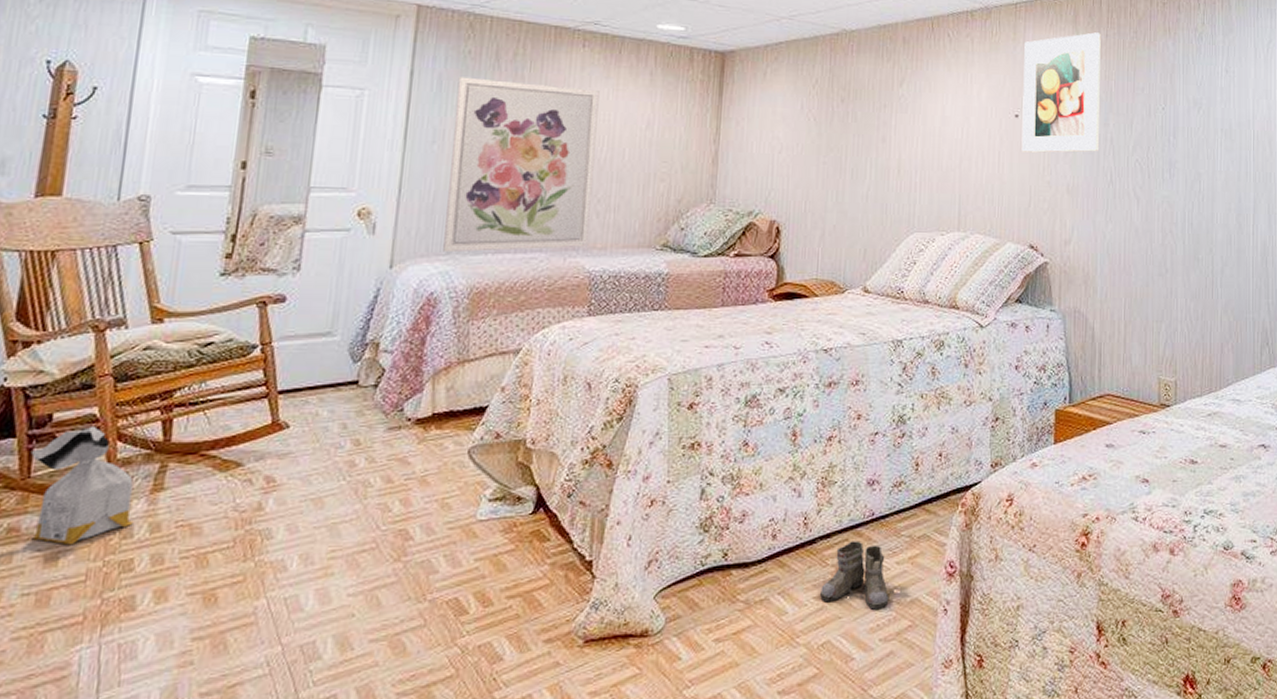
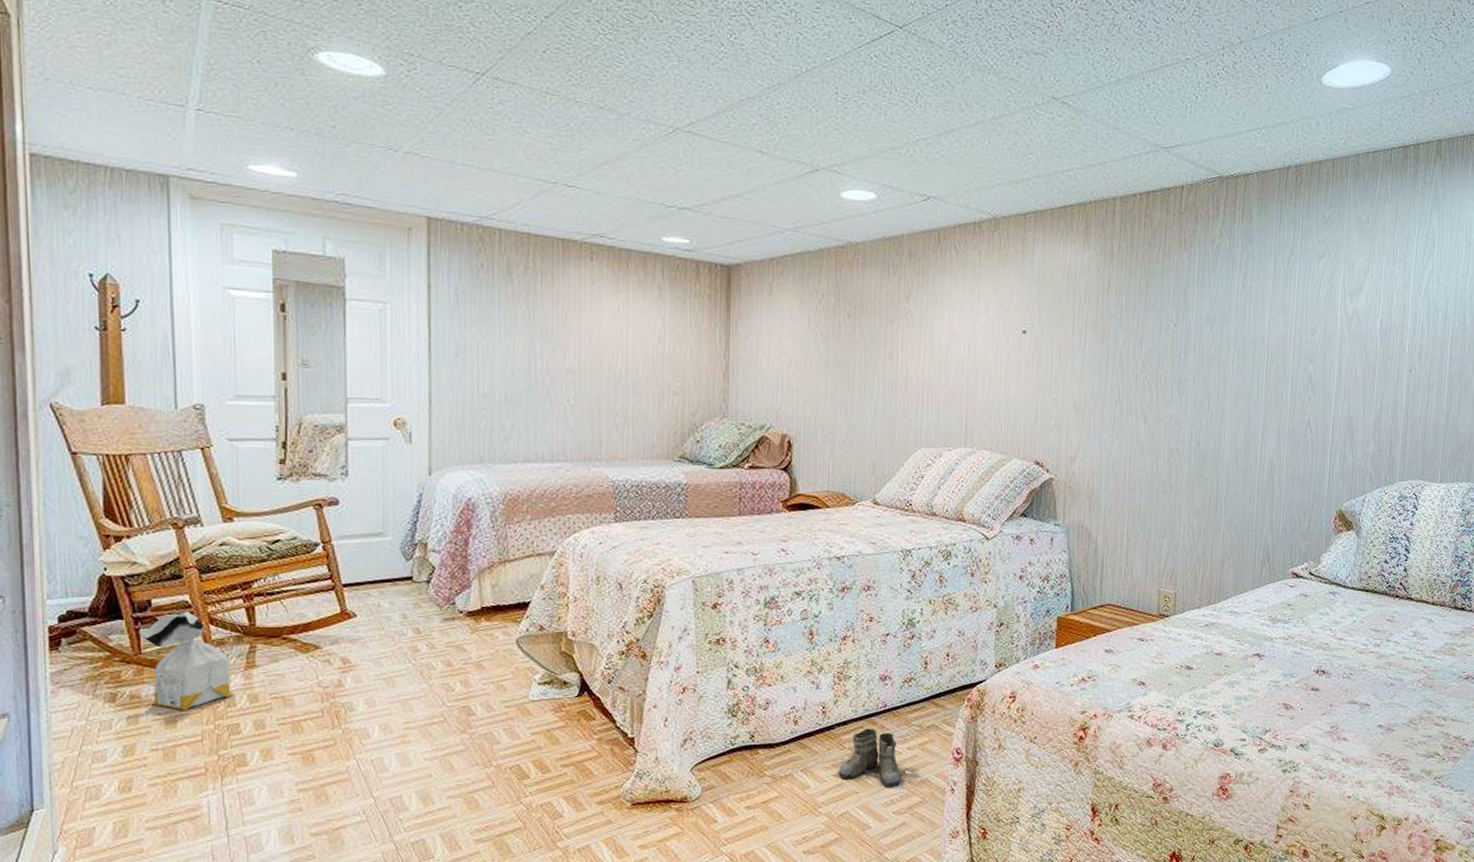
wall art: present [443,77,600,253] -> none [474,290,611,461]
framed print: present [1021,32,1101,153] -> none [1028,244,1113,370]

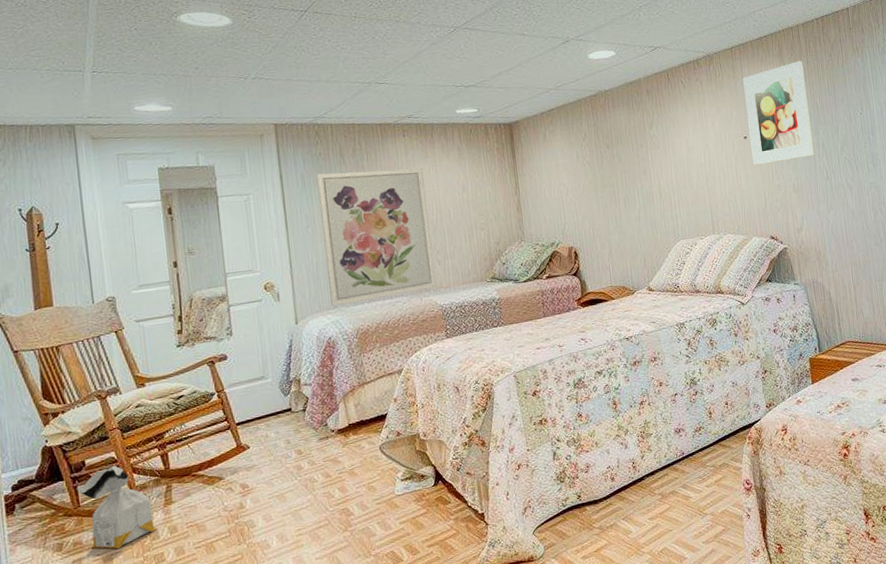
wall art: none [474,290,611,461] -> present [316,168,437,307]
boots: present [839,728,906,787] -> none [653,474,708,522]
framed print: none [1028,244,1113,370] -> present [743,61,815,165]

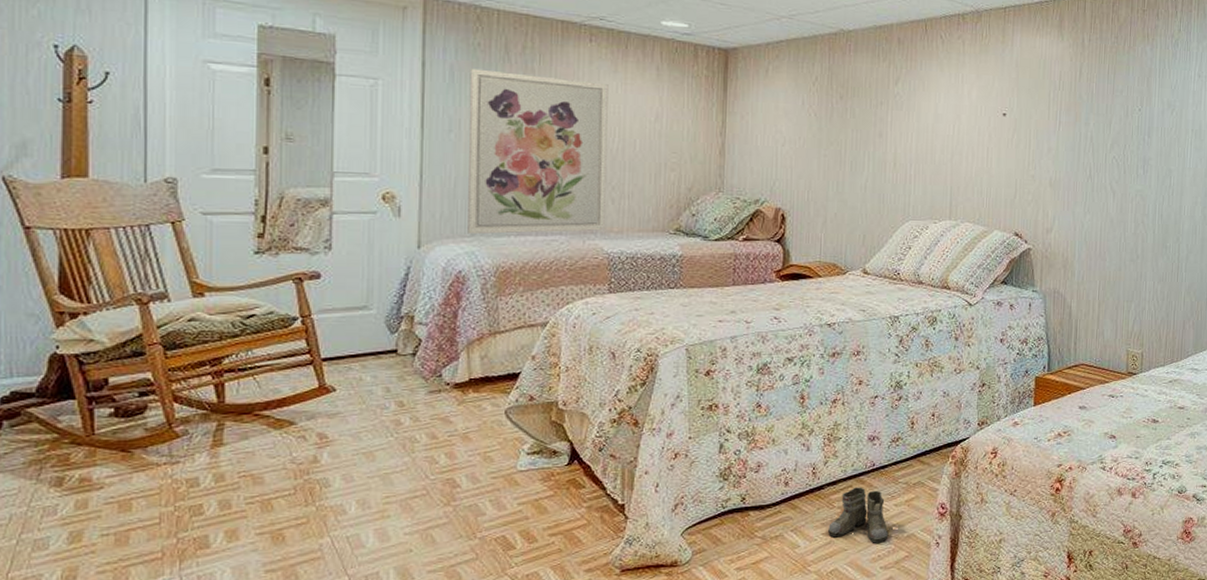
bag: present [77,465,158,549] -> none [93,388,198,492]
boots: none [653,474,708,522] -> present [828,487,893,543]
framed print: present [743,61,815,165] -> none [1008,37,1084,149]

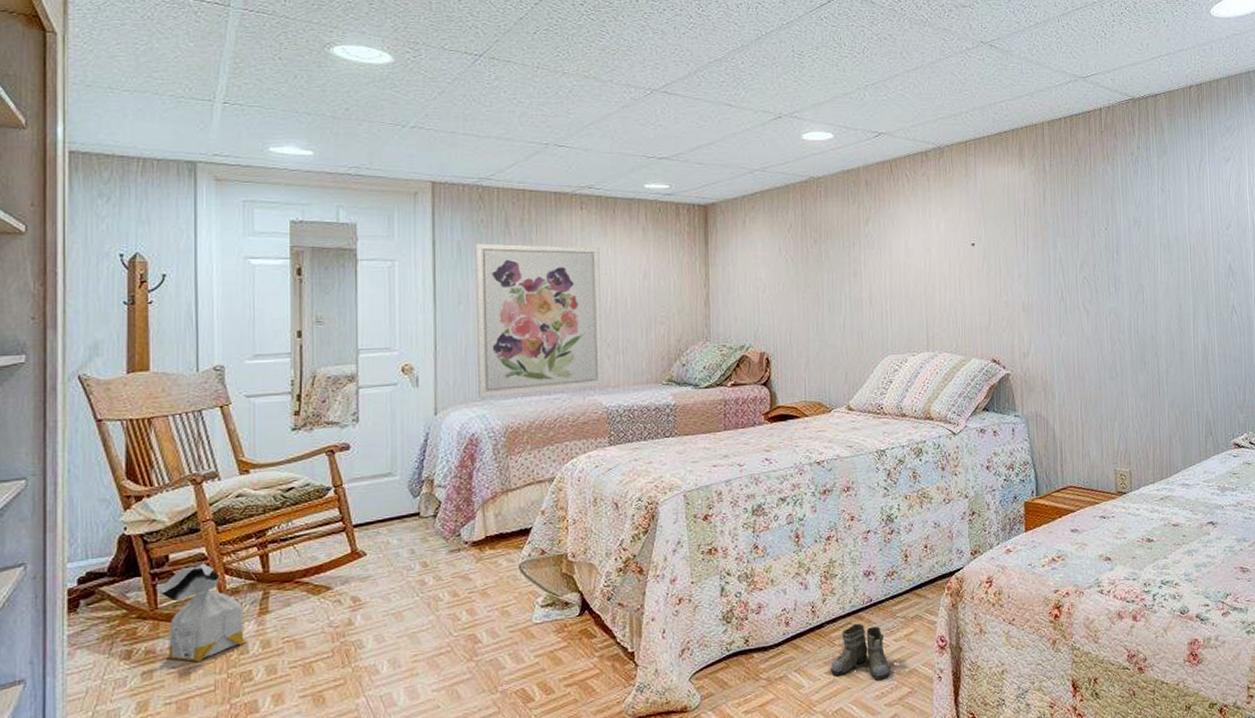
bag: none [93,388,198,492] -> present [156,562,248,661]

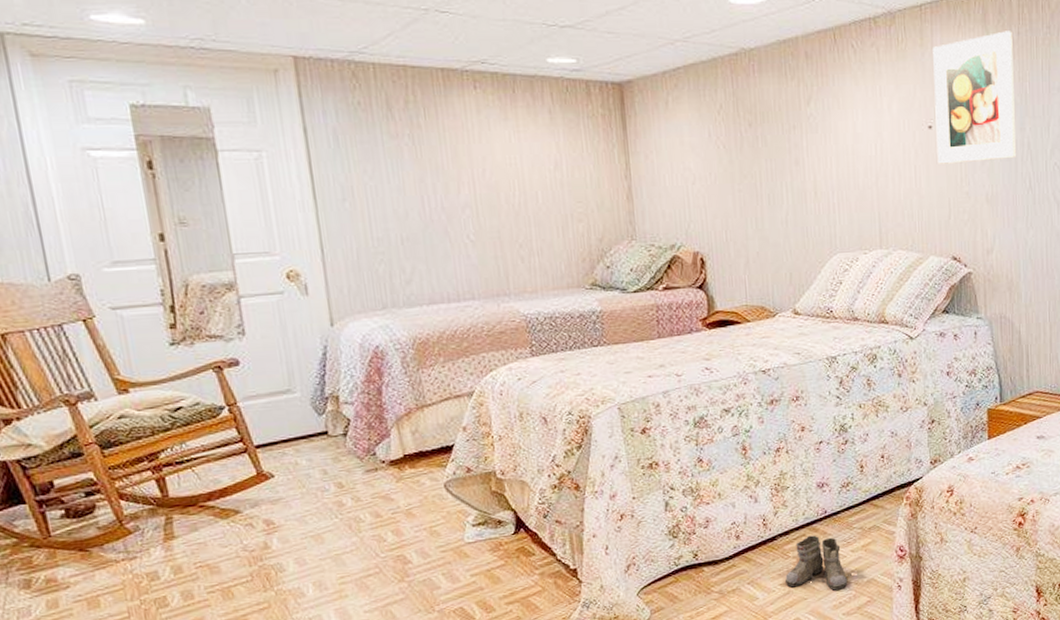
bag: present [156,562,248,661] -> none [45,488,157,589]
wall art: present [475,243,604,399] -> none [353,130,519,307]
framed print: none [976,163,1050,277] -> present [933,31,1017,164]

